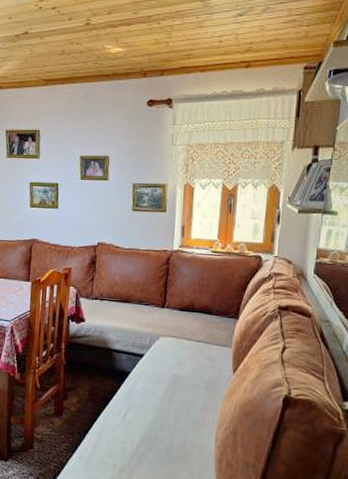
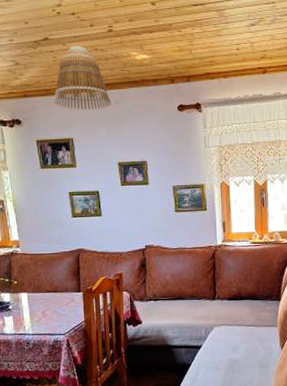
lamp shade: none [26,39,81,102] -> present [54,46,111,110]

